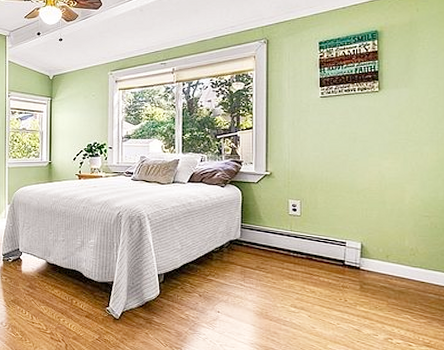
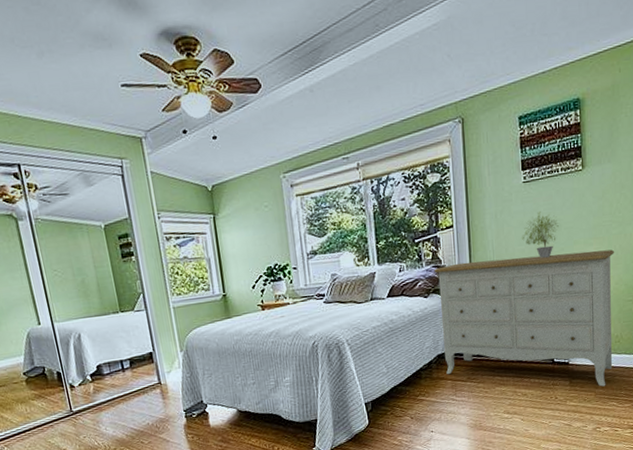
dresser: none [232,160,411,297] -> present [434,249,615,387]
potted plant: none [317,124,354,165] -> present [522,212,559,258]

